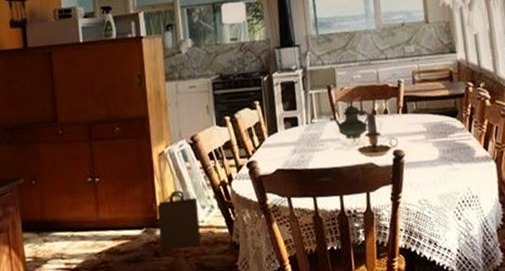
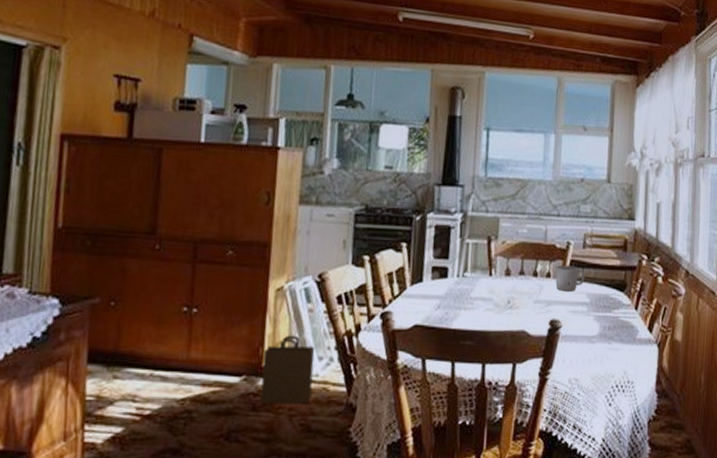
teapot: present [329,99,369,140] -> none [484,256,530,302]
candlestick: present [357,112,399,157] -> none [509,273,557,325]
mug: none [392,101,419,124] -> present [555,265,585,292]

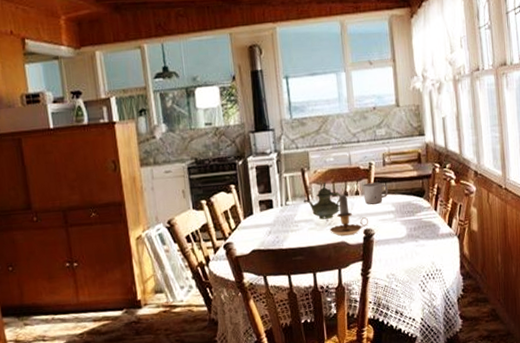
shopping bag: present [260,335,315,405] -> none [136,272,180,329]
teapot: none [484,256,530,302] -> present [303,182,341,220]
candlestick: none [509,273,557,325] -> present [329,194,369,236]

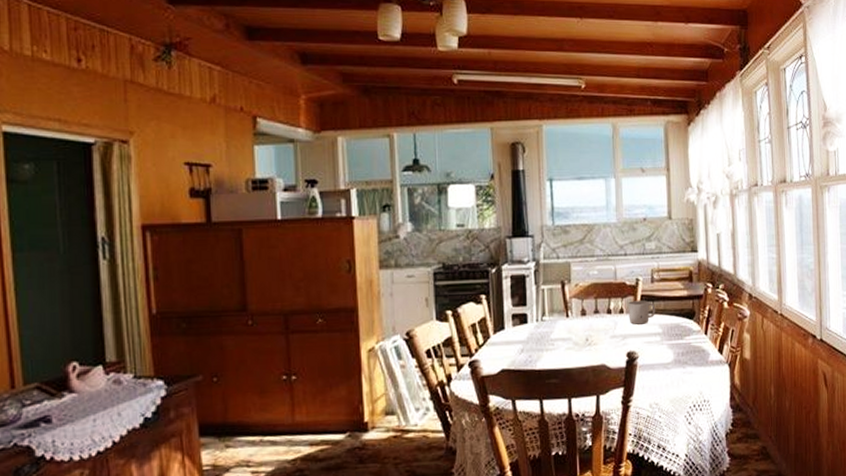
teapot: present [303,182,341,220] -> none [561,297,604,340]
candlestick: present [329,194,369,236] -> none [589,311,633,359]

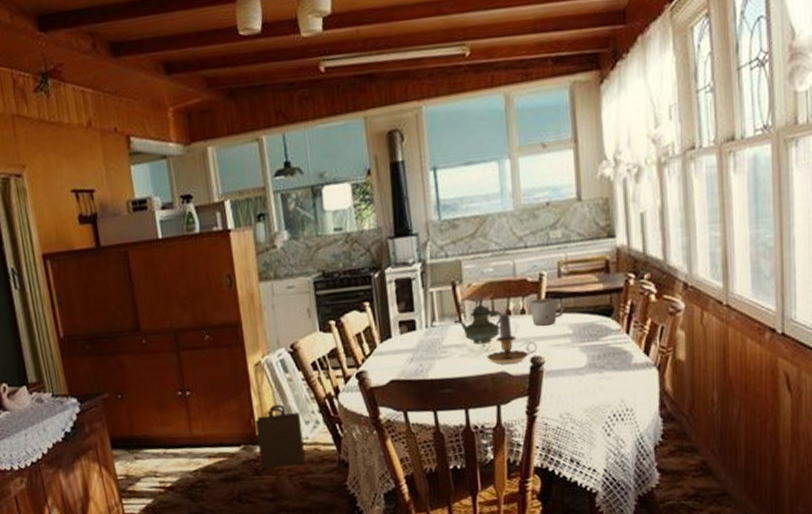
shopping bag: none [363,390,413,456] -> present [254,404,305,468]
teapot: none [561,297,604,340] -> present [454,298,502,345]
candlestick: none [589,311,633,359] -> present [486,312,538,365]

